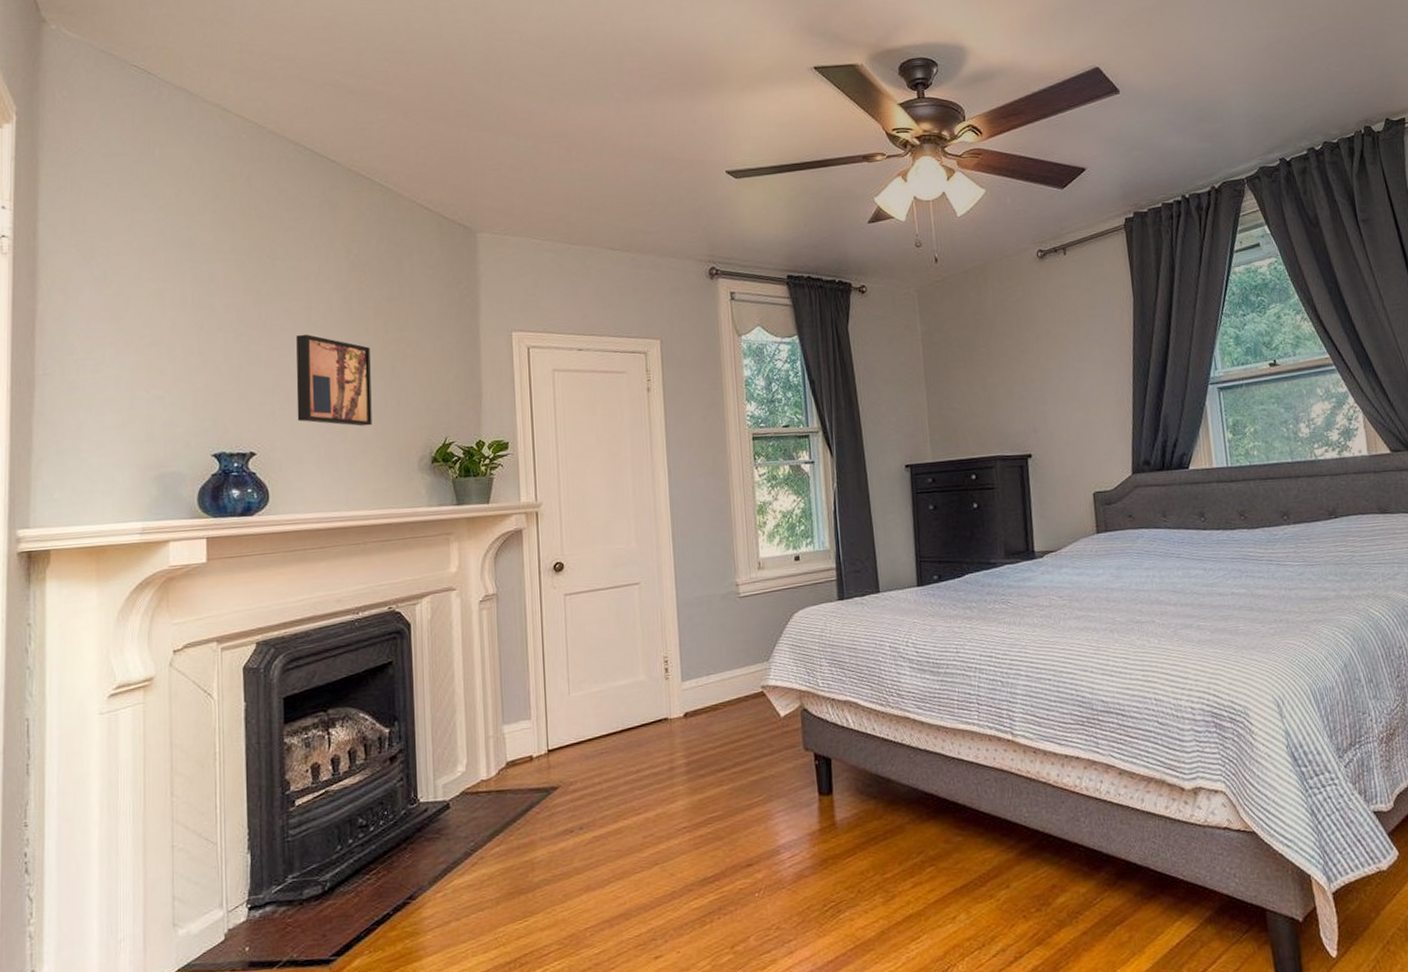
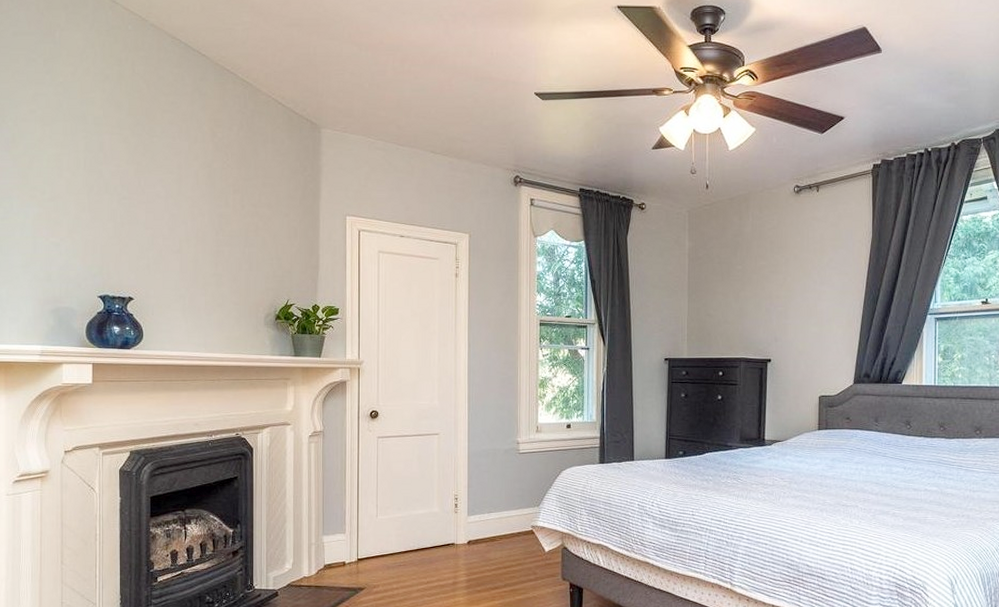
wall art: present [296,334,372,427] -> none [168,202,229,284]

